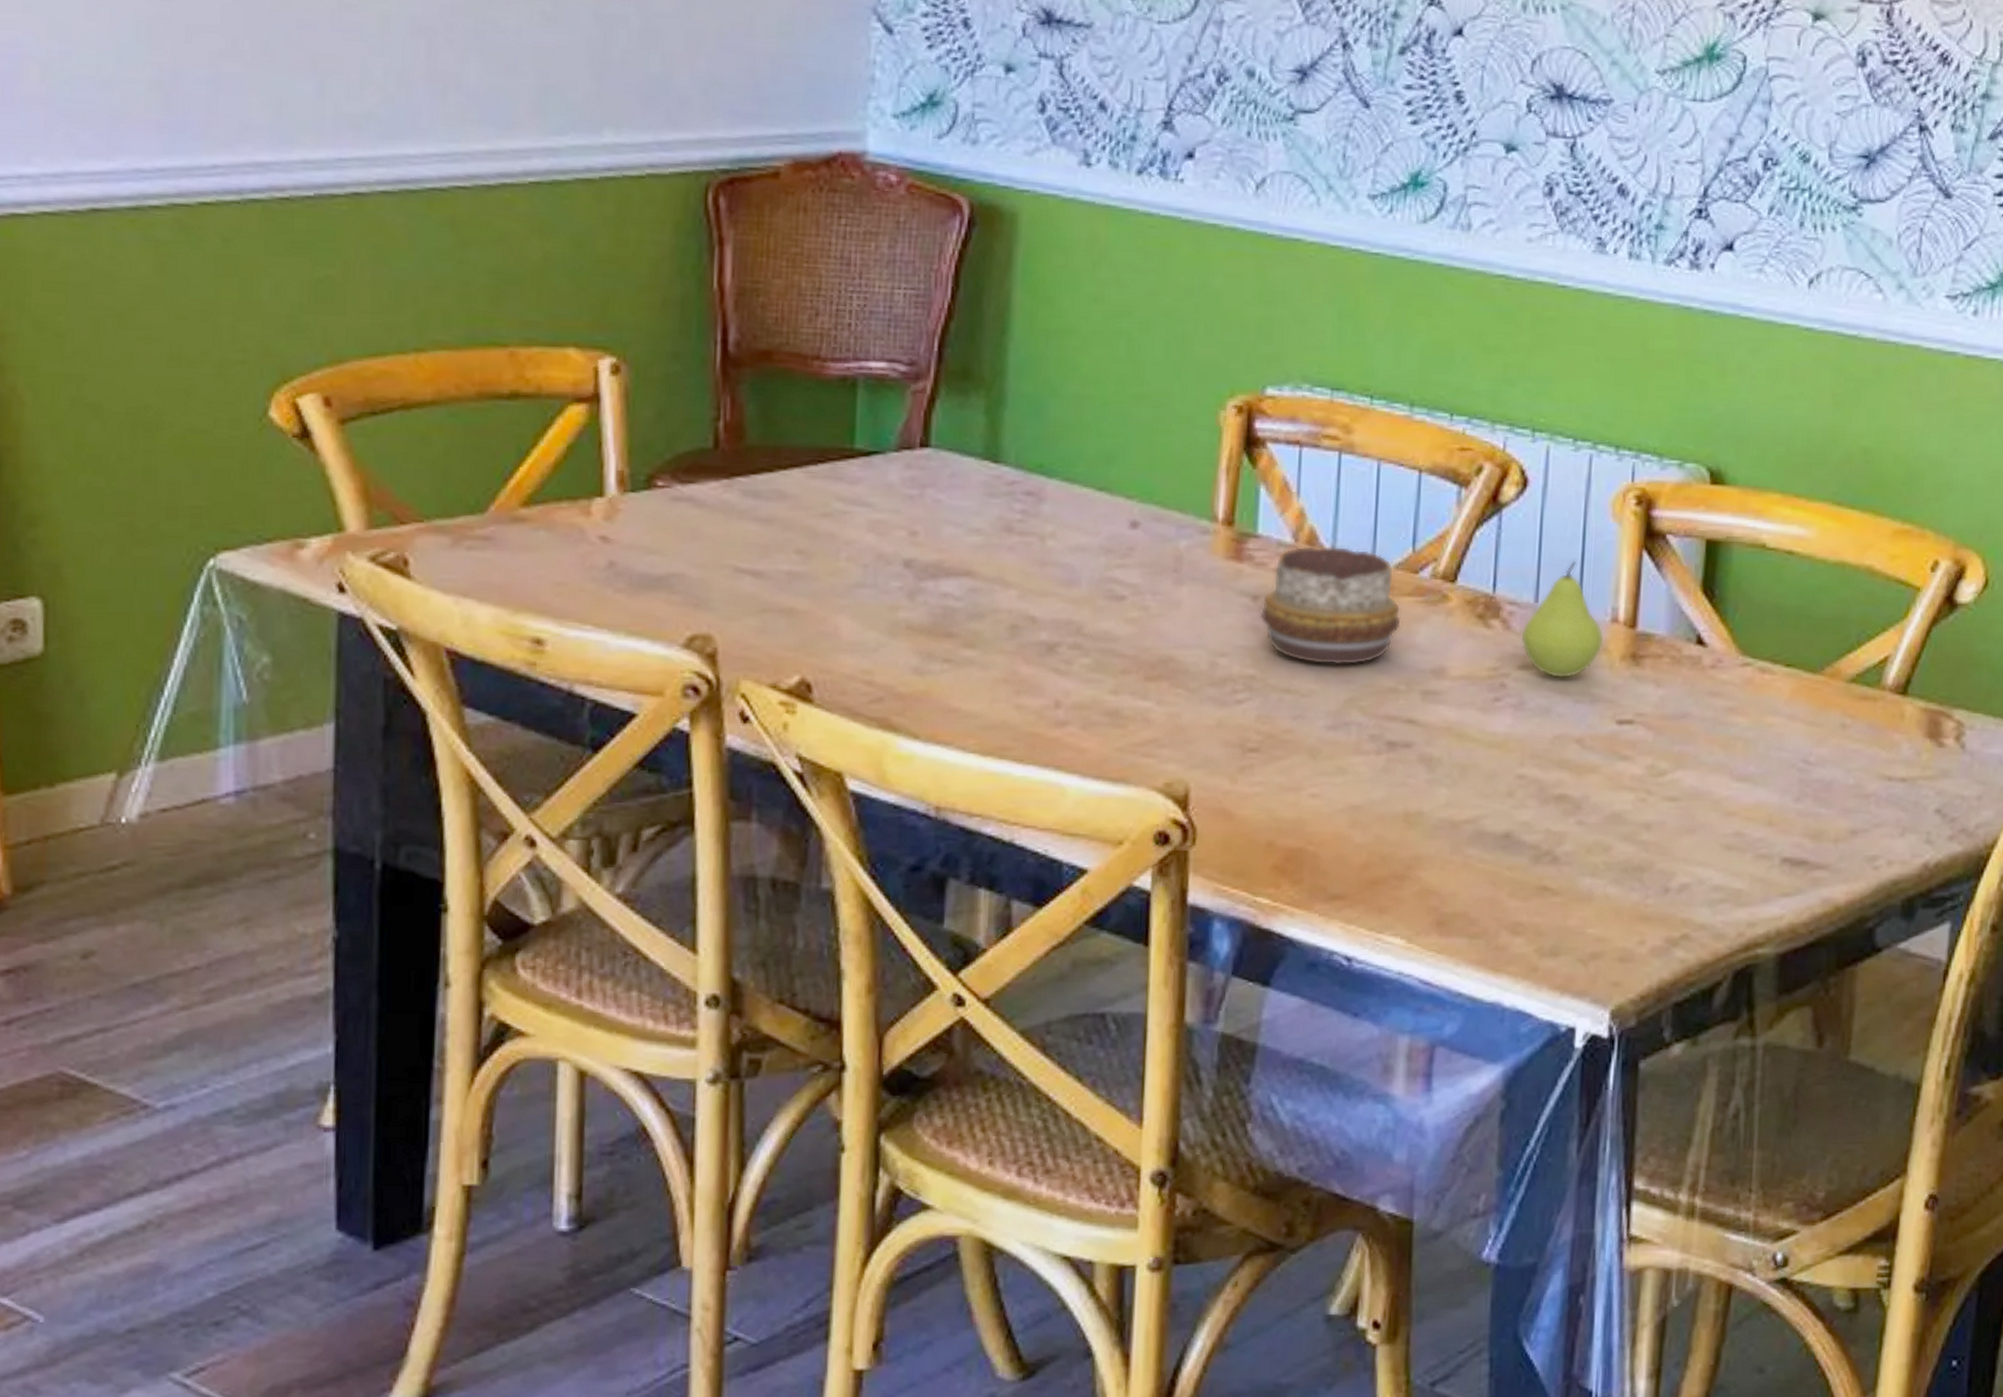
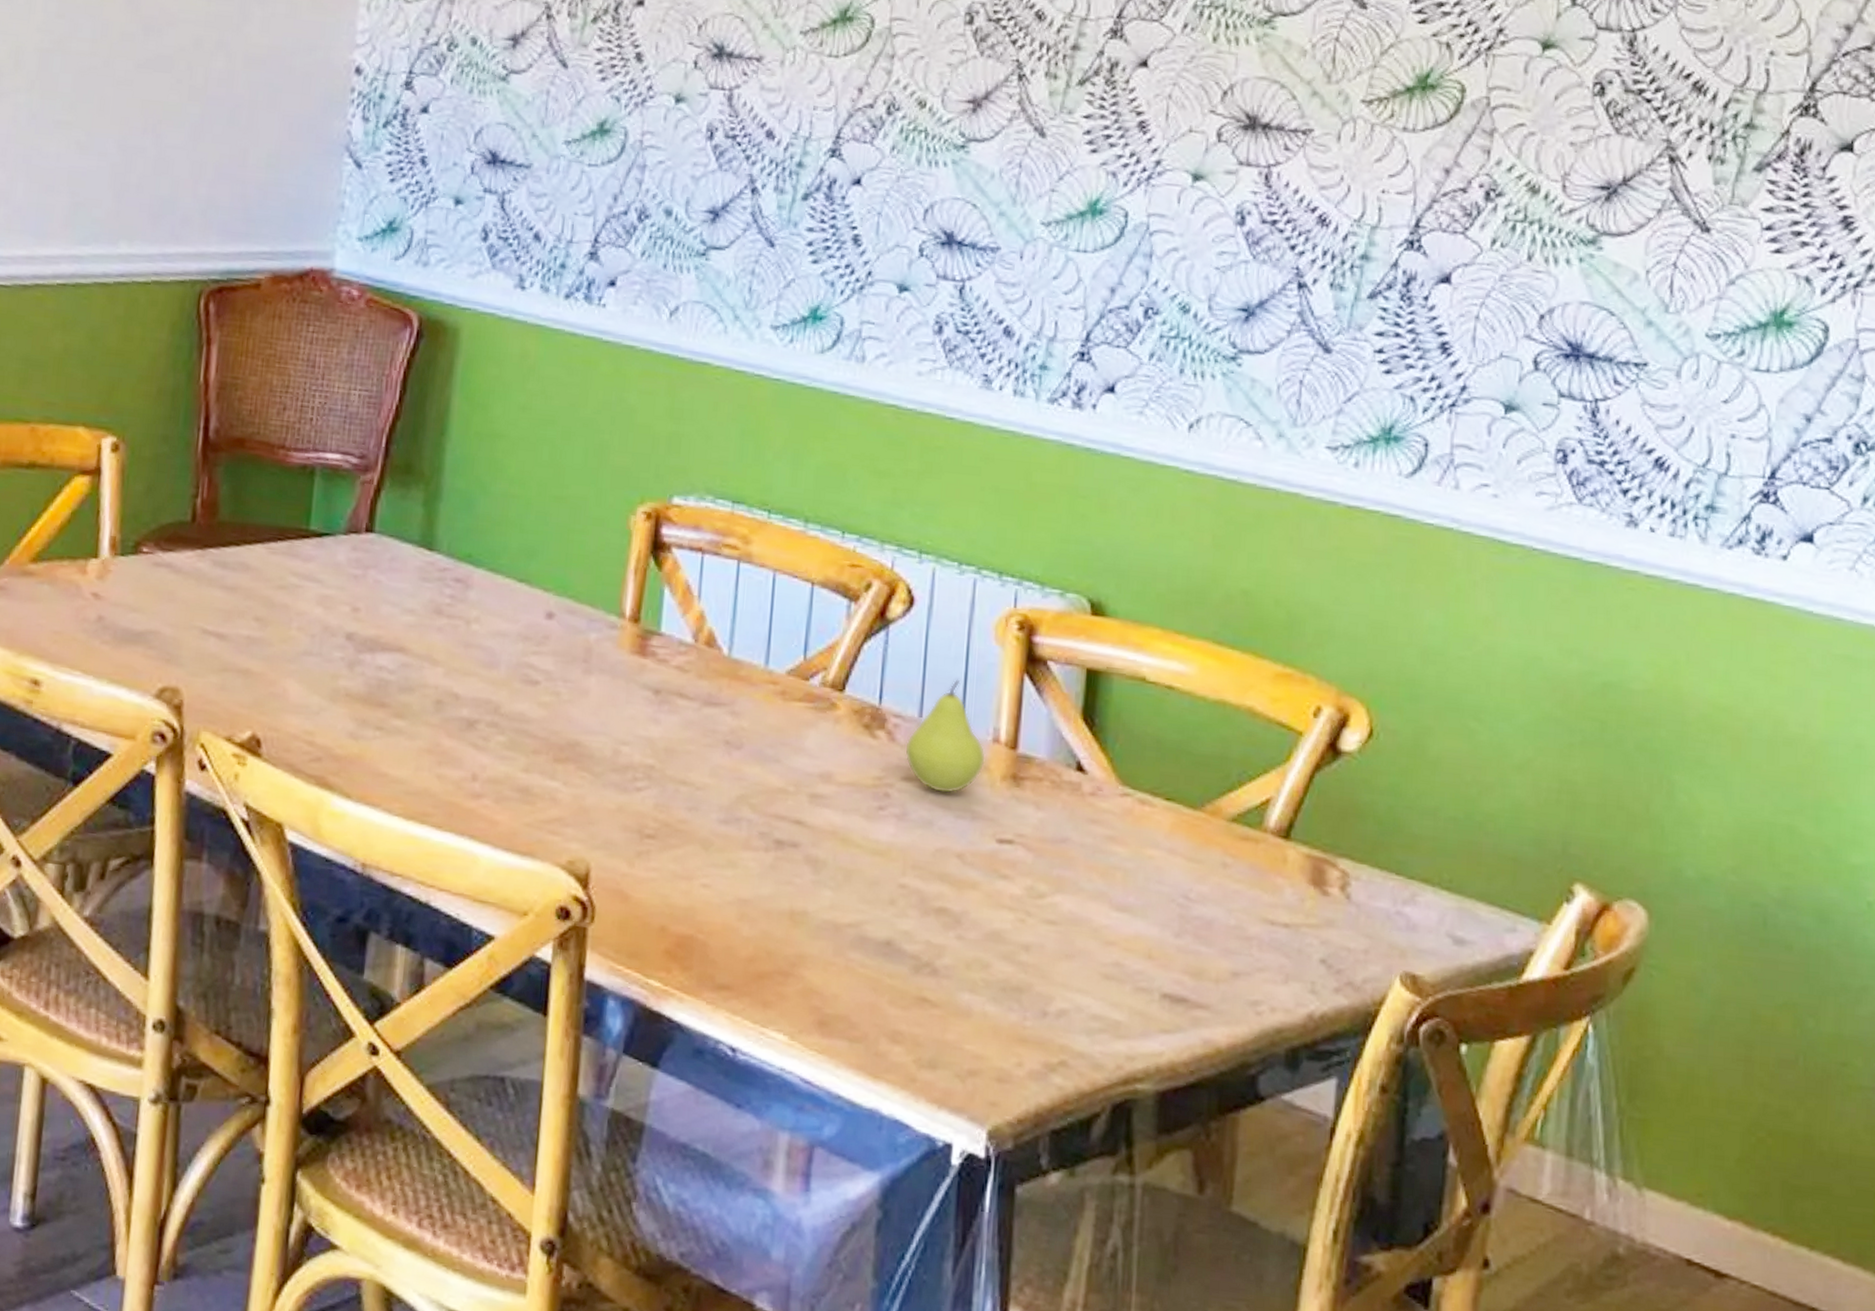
decorative bowl: present [1259,545,1402,666] -> none [660,646,792,764]

